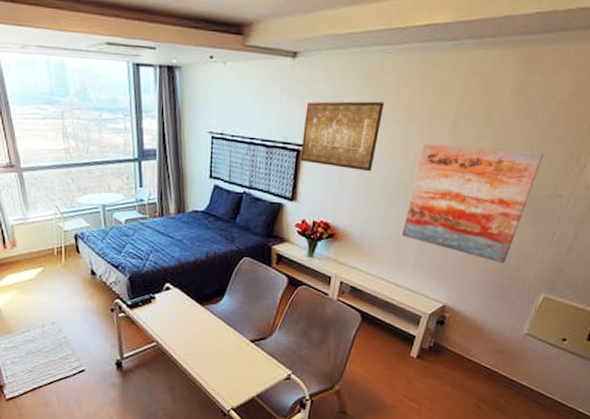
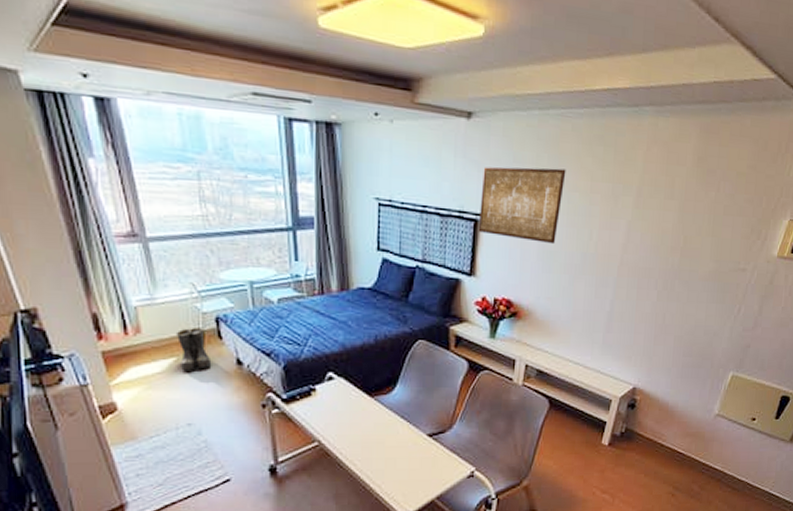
boots: none [43,243,71,281] -> present [175,328,212,373]
wall art: present [401,143,545,264] -> none [588,214,727,341]

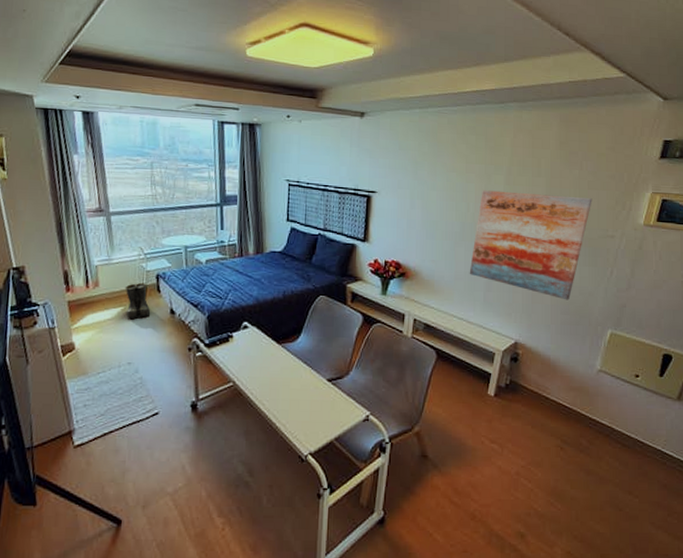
wall art: present [478,167,566,245] -> none [370,153,444,216]
wall art: none [588,214,727,341] -> present [469,190,592,300]

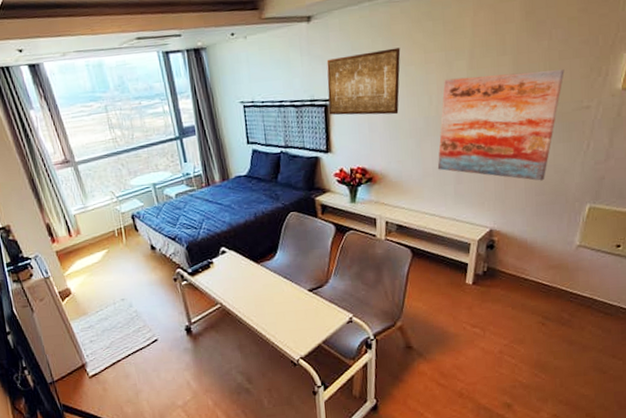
boots: present [125,283,151,320] -> none [104,225,134,260]
wall art: none [370,153,444,216] -> present [326,47,401,115]

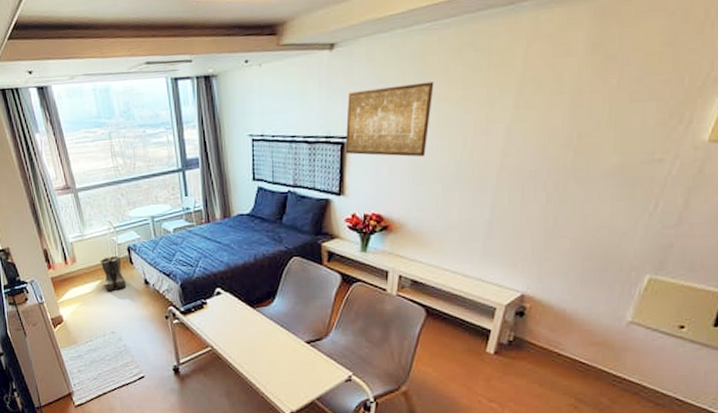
boots: none [104,225,134,260] -> present [100,256,127,292]
wall art: present [437,69,565,181] -> none [465,114,635,244]

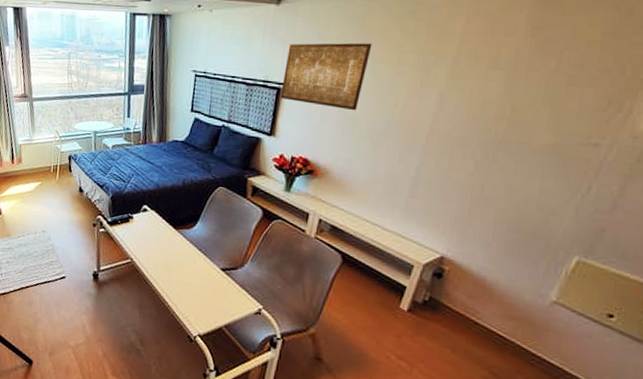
boots: present [100,256,127,292] -> none [42,162,63,194]

